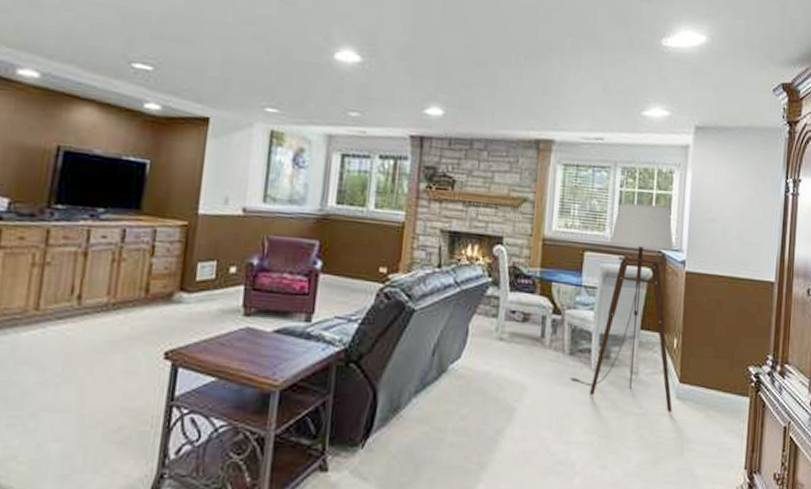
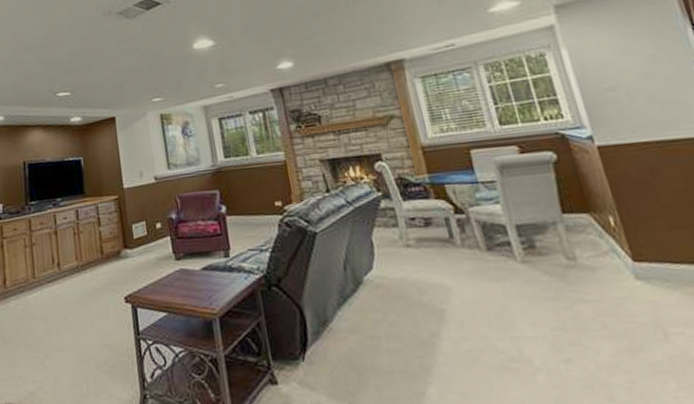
floor lamp: present [569,202,674,412] -> none [492,88,636,295]

